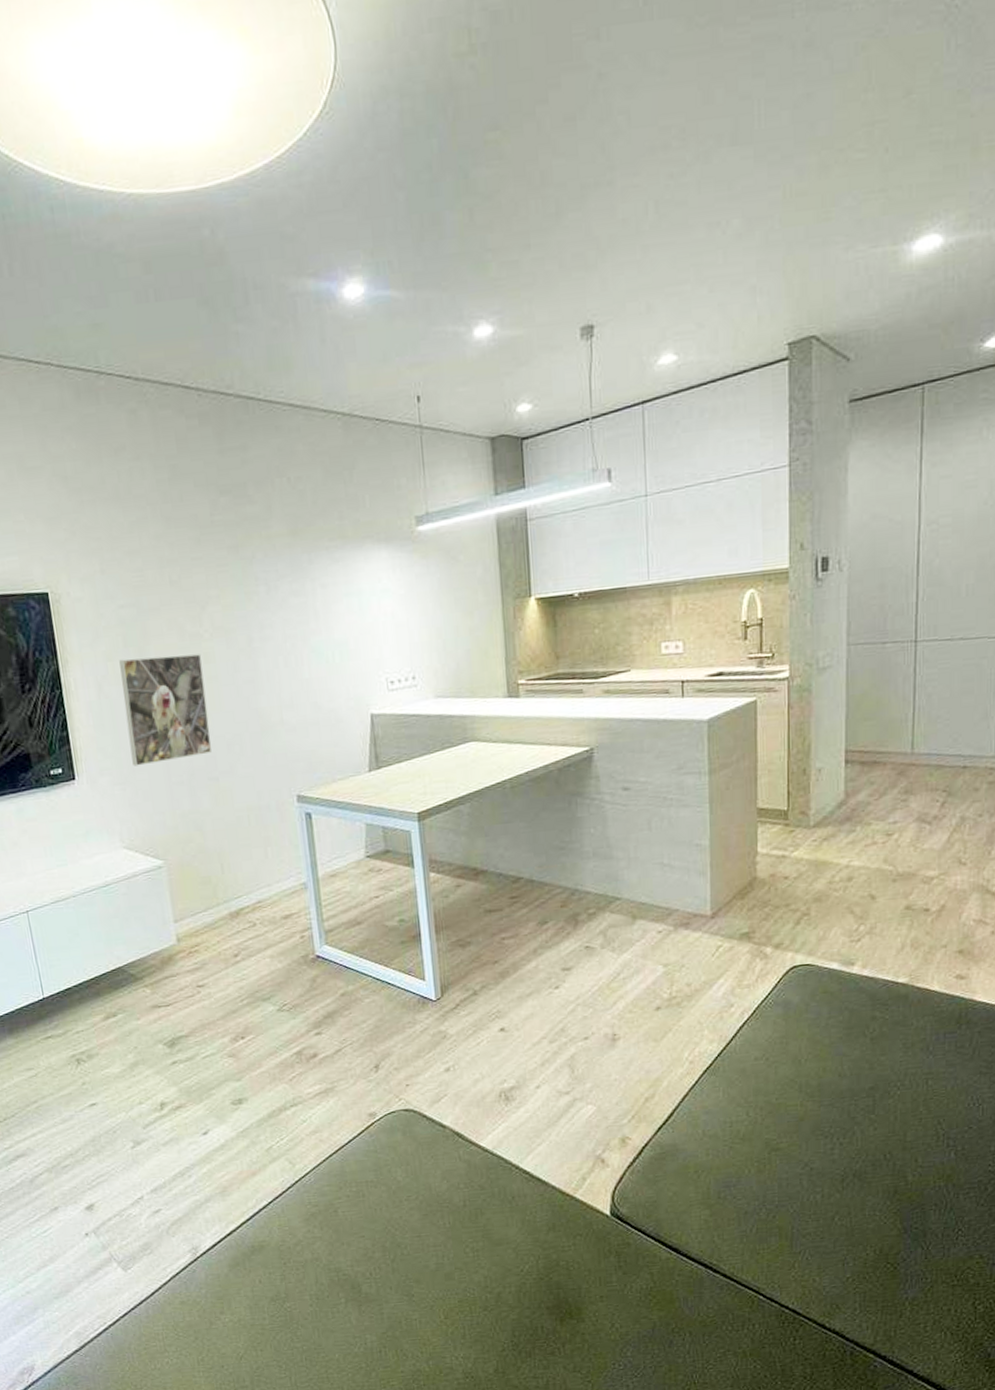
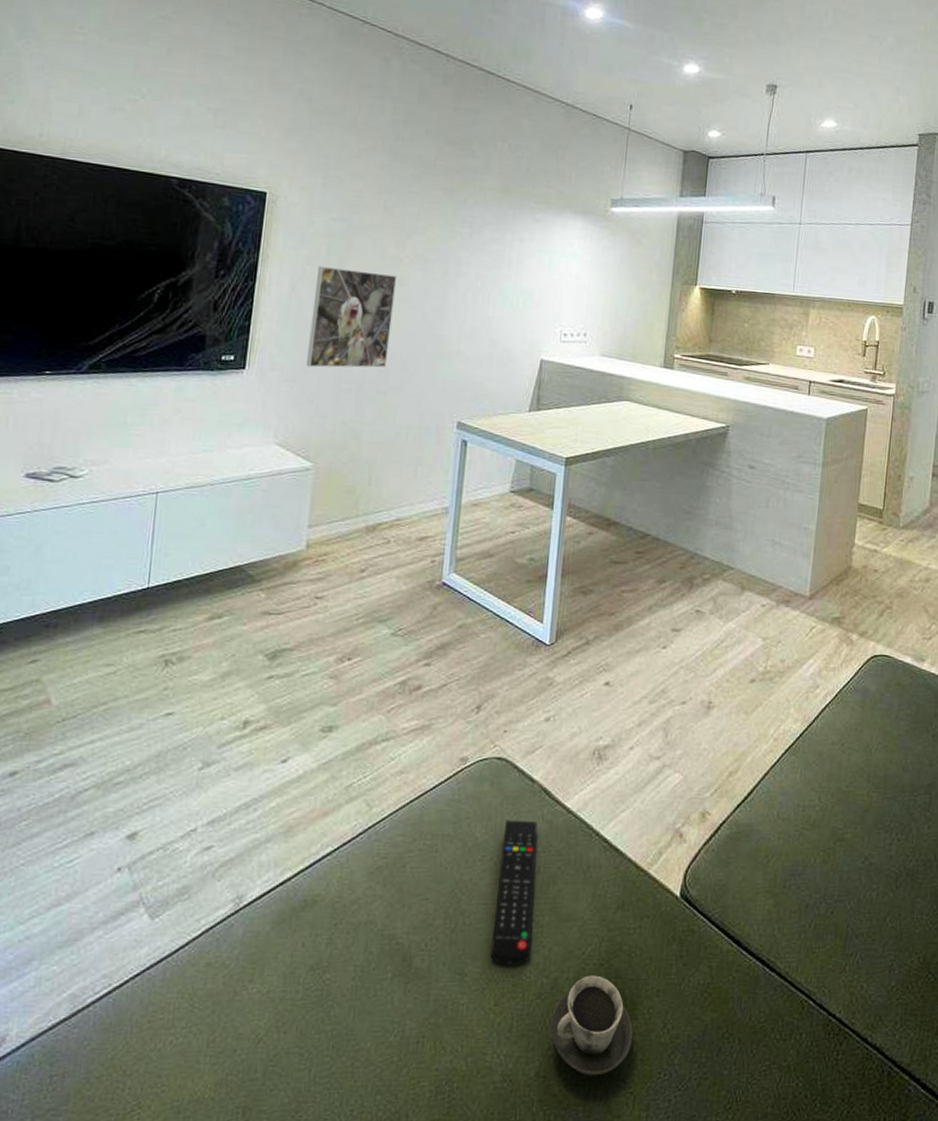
remote control: none [424,1162,470,1287] -> present [490,820,538,967]
cup: none [501,1288,583,1370] -> present [550,975,633,1077]

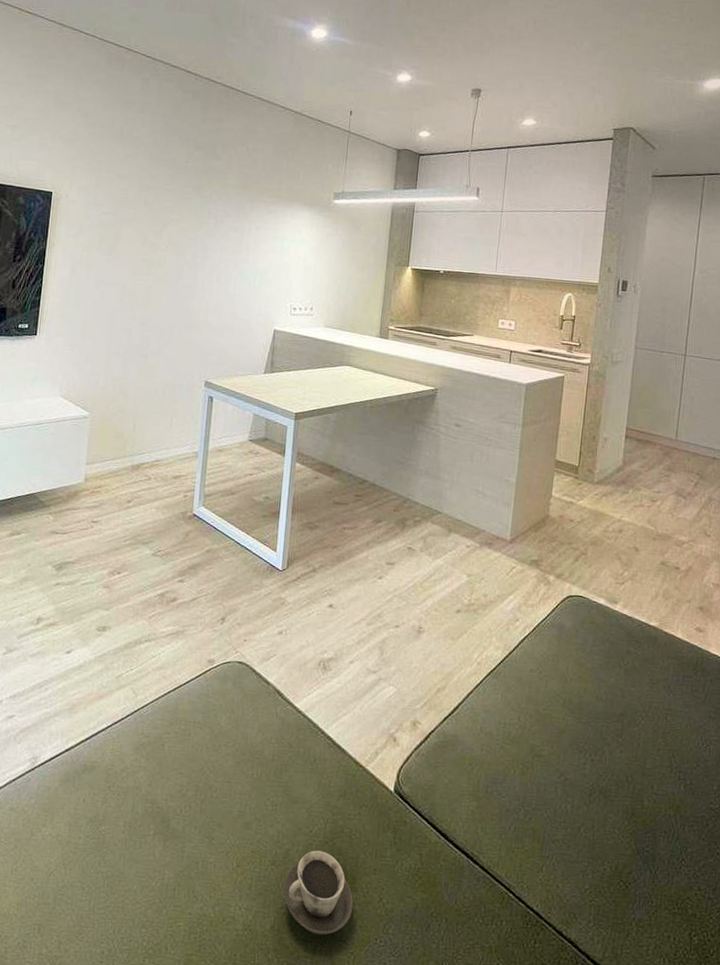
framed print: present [306,265,398,368] -> none [84,251,156,336]
remote control: present [490,820,538,967] -> none [233,714,272,836]

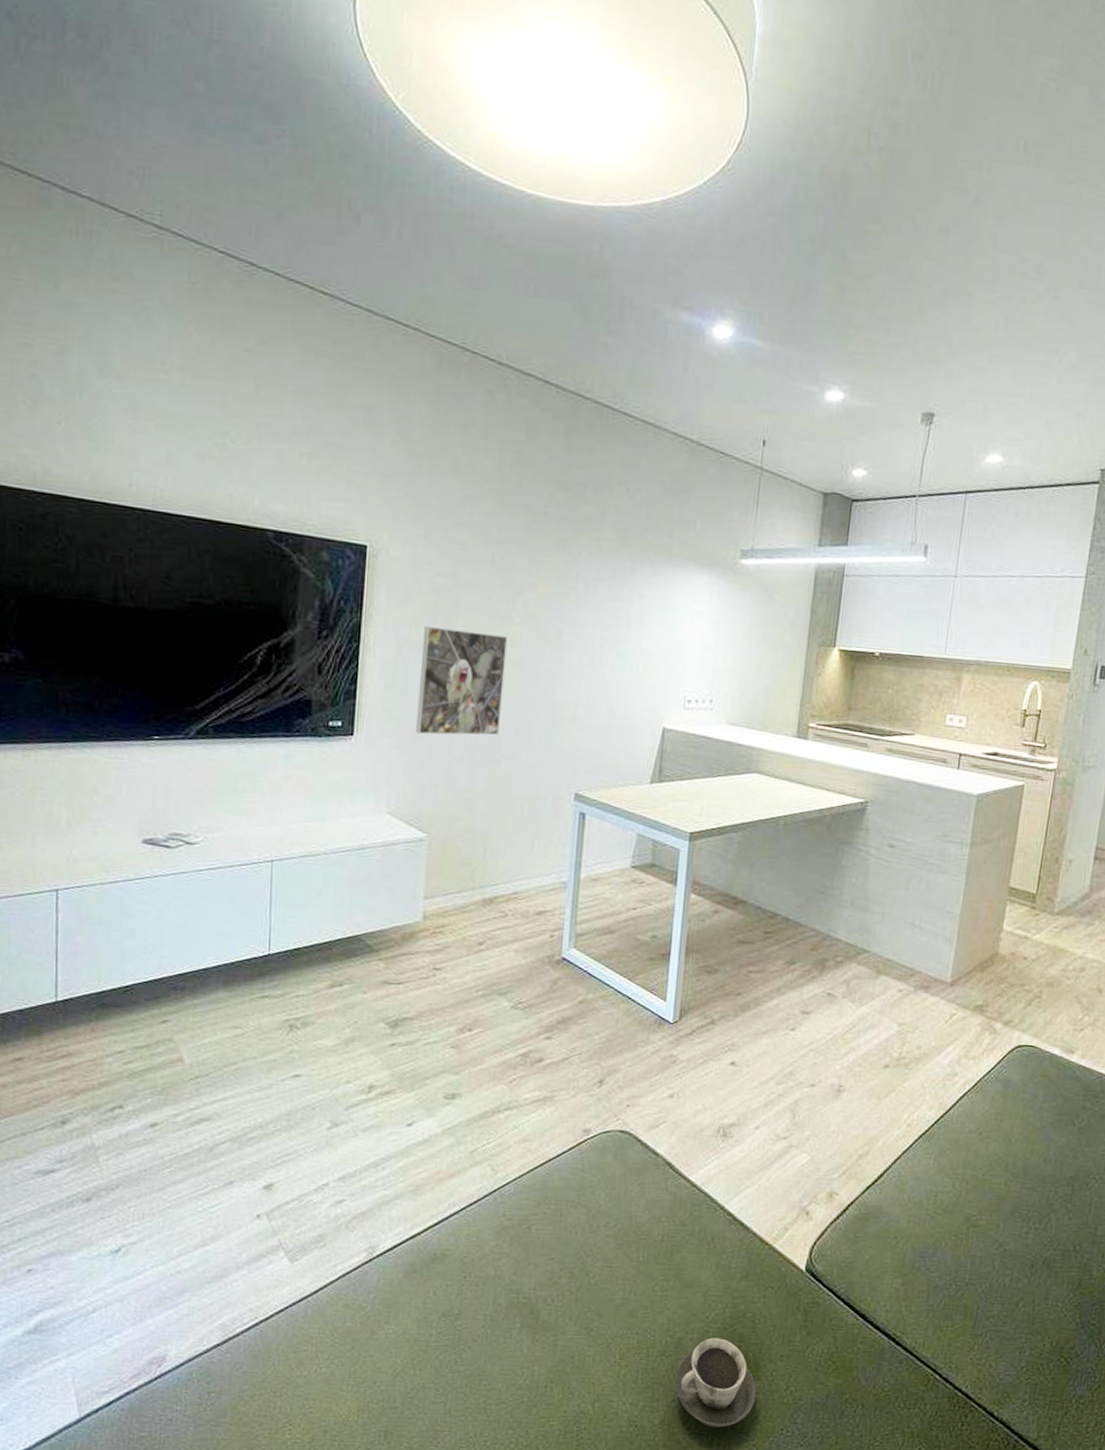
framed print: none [84,251,156,336] -> present [416,625,508,736]

